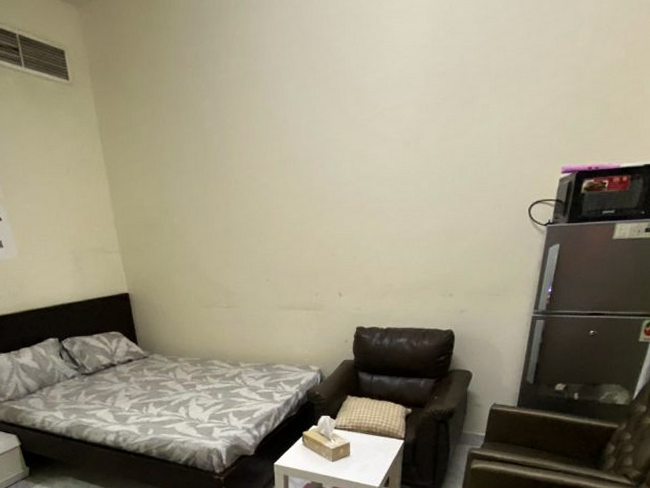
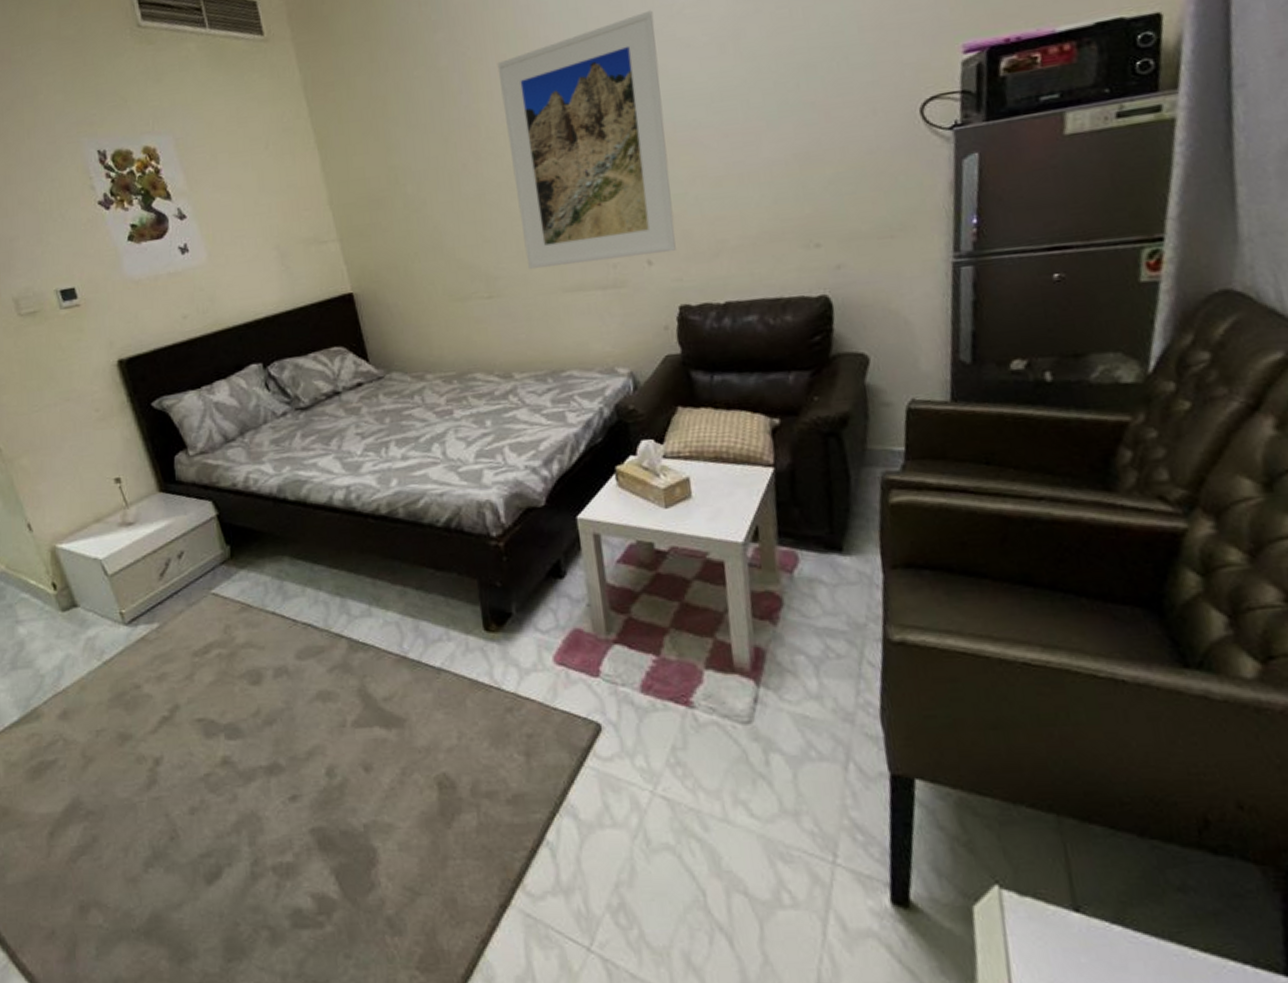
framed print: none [247,108,363,291] -> present [497,10,676,270]

